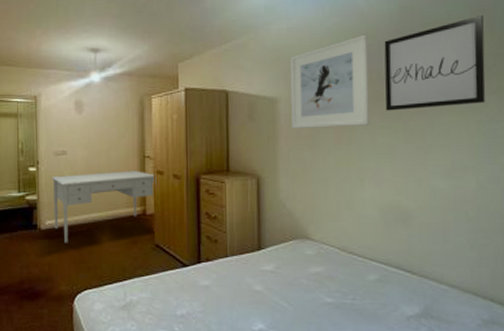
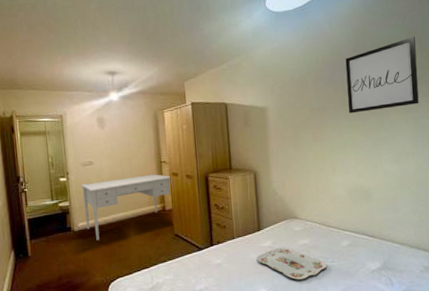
serving tray: none [254,273,346,318] -> present [257,246,327,280]
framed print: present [290,34,370,128] -> none [274,53,338,131]

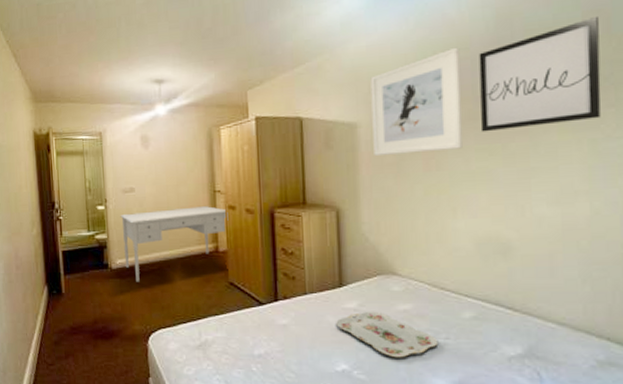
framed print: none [274,53,338,131] -> present [370,47,463,155]

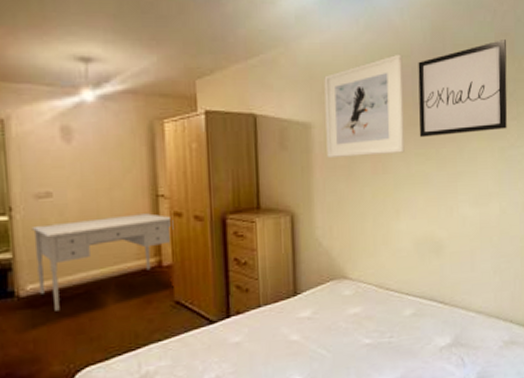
serving tray: present [336,311,439,358] -> none [290,317,384,363]

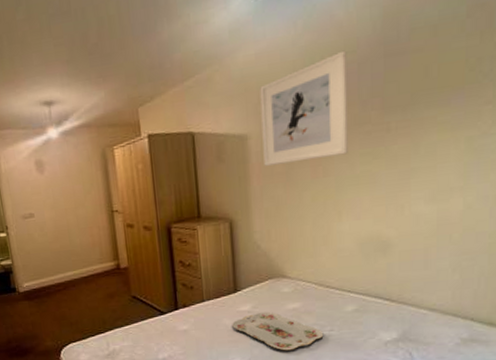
desk: present [31,213,174,311] -> none [22,226,128,303]
serving tray: none [290,317,384,363] -> present [232,311,324,351]
wall art: present [418,38,508,138] -> none [365,9,484,137]

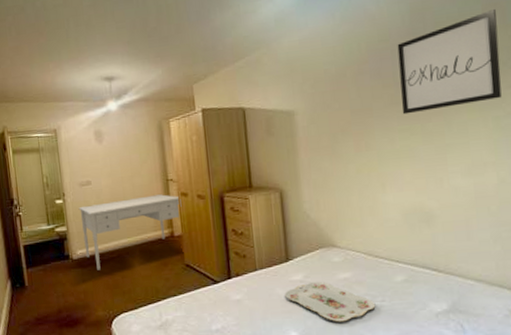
desk: none [22,226,128,303] -> present [78,194,182,270]
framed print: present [260,50,348,166] -> none [304,39,388,140]
wall art: none [365,9,484,137] -> present [397,8,502,115]

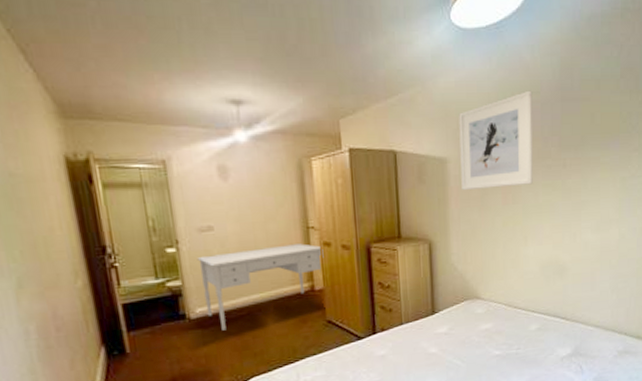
serving tray: present [285,281,376,322] -> none [429,332,512,371]
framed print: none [304,39,388,140] -> present [459,90,533,190]
wall art: present [397,8,502,115] -> none [546,73,632,170]

